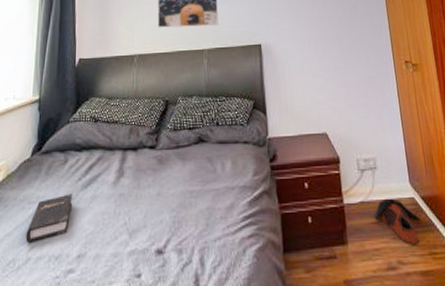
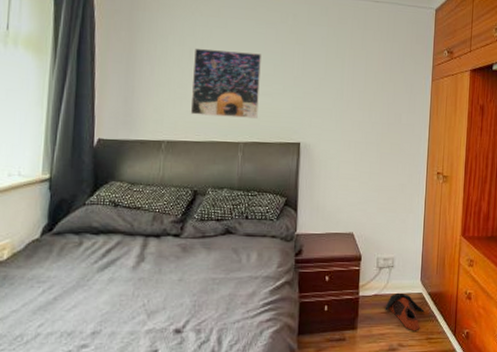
hardback book: present [25,193,73,243] -> none [34,275,89,319]

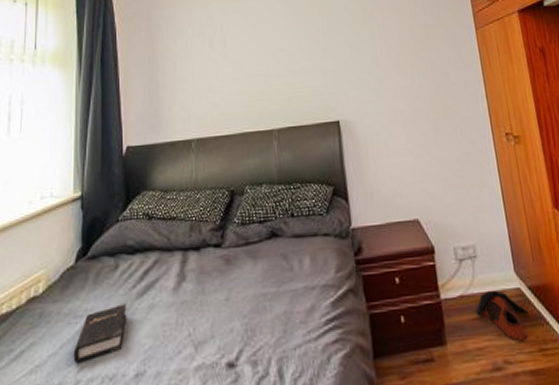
hardback book: none [34,275,89,319] -> present [73,303,127,363]
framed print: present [190,48,261,119] -> none [215,32,289,107]

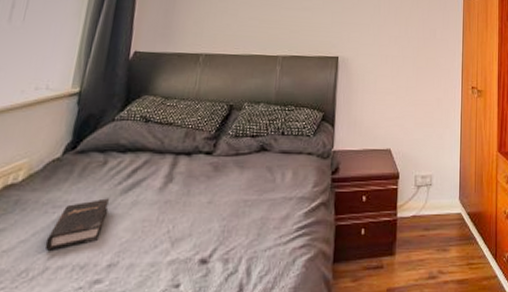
bag: present [476,290,529,341] -> none [424,213,464,256]

